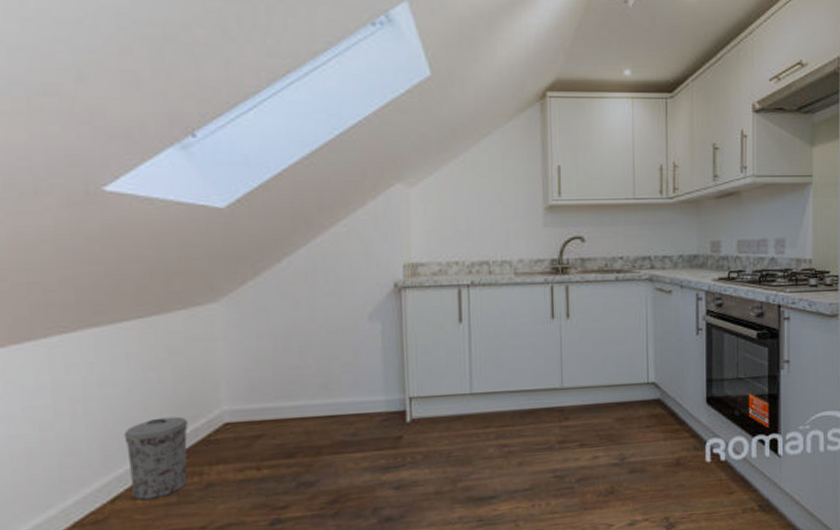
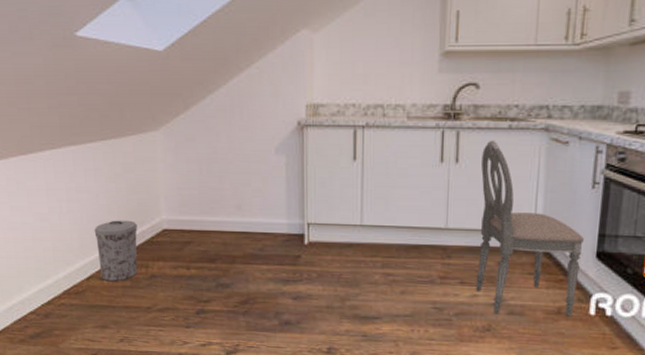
dining chair: none [592,292,694,475] -> present [475,140,584,318]

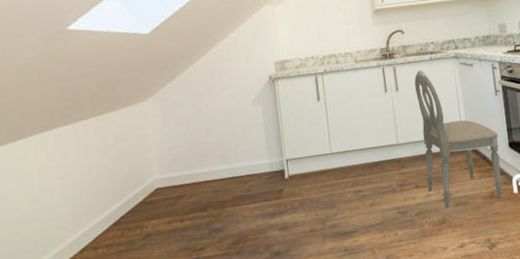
trash can: present [94,220,138,282] -> none [87,185,133,251]

